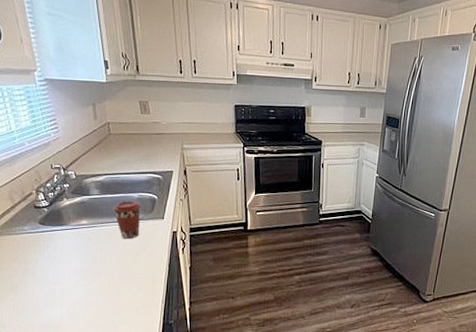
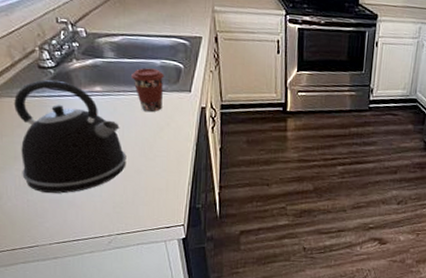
kettle: none [12,218,108,319] -> present [14,80,127,194]

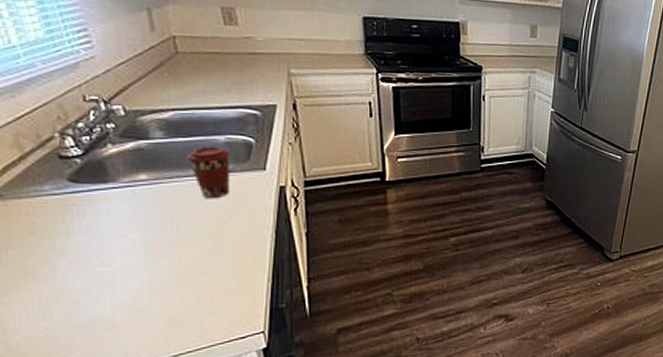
kettle: present [14,80,127,194] -> none [24,172,184,316]

